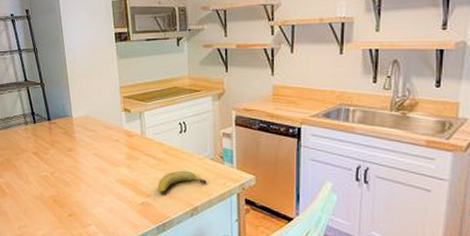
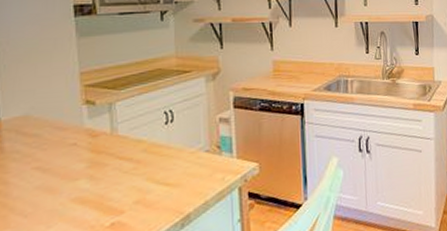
fruit: present [158,170,207,194] -> none [135,169,201,207]

